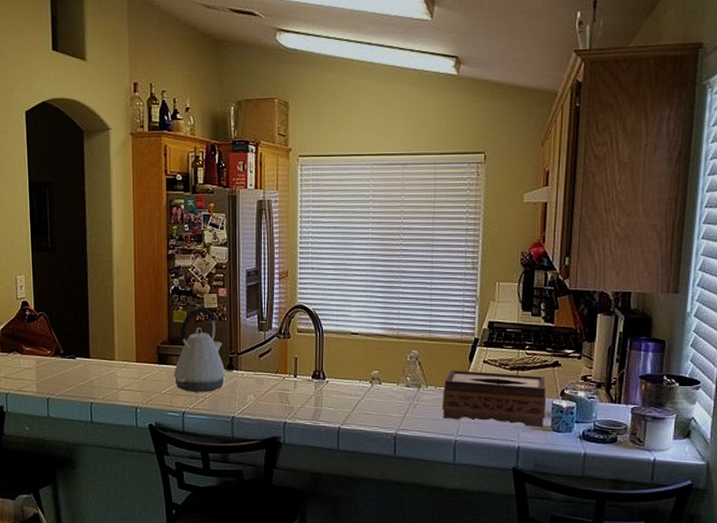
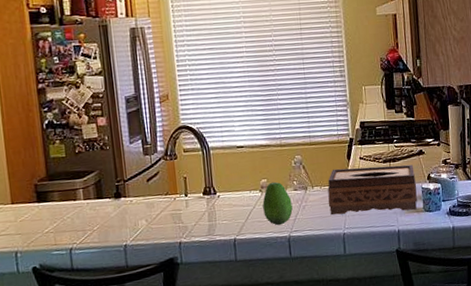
kettle: present [173,308,226,392] -> none [55,139,114,227]
fruit: none [371,374,403,421] -> present [262,182,293,226]

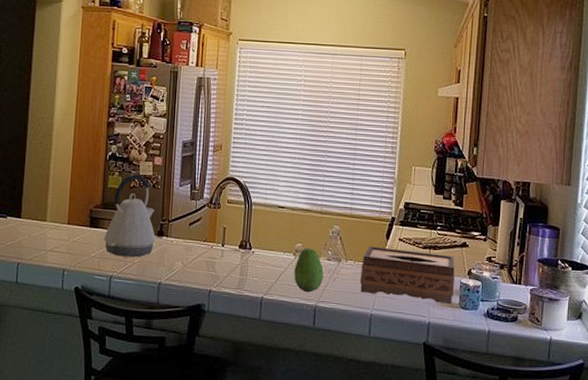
kettle: none [55,139,114,227] -> present [103,174,156,258]

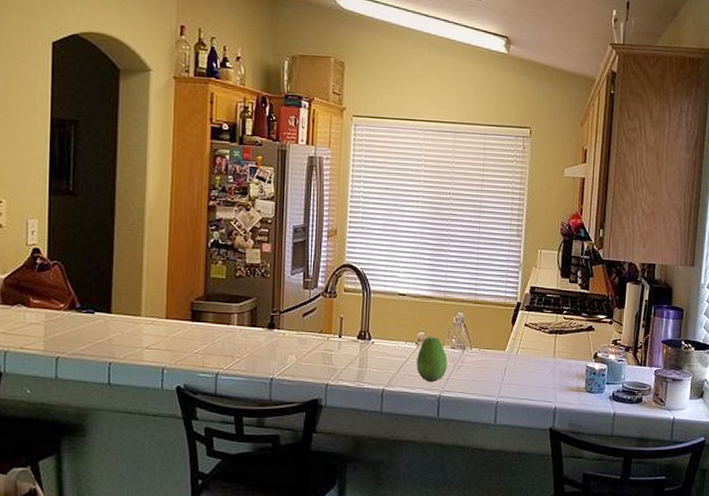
kettle: present [103,174,156,258] -> none [207,263,266,352]
tissue box: present [360,246,456,305] -> none [485,332,582,389]

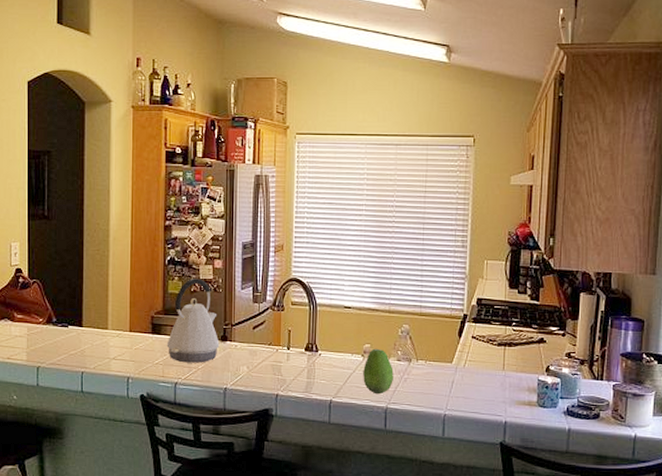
kettle: none [207,263,266,352] -> present [166,278,220,363]

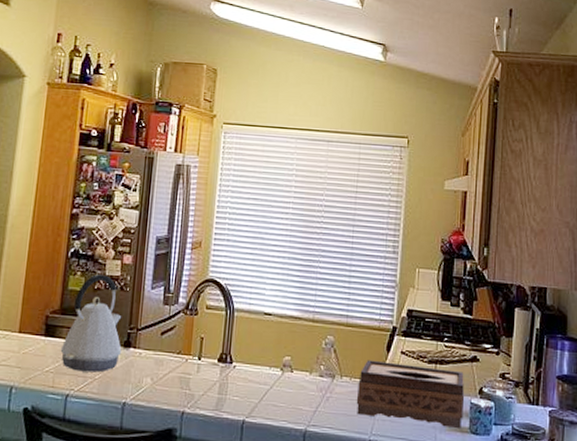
fruit: present [363,348,394,395] -> none [281,361,315,415]
tissue box: none [432,344,533,403] -> present [357,360,465,429]

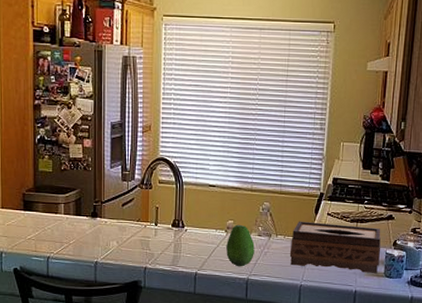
kettle: present [60,274,122,373] -> none [38,157,90,239]
fruit: none [281,361,315,415] -> present [226,224,255,267]

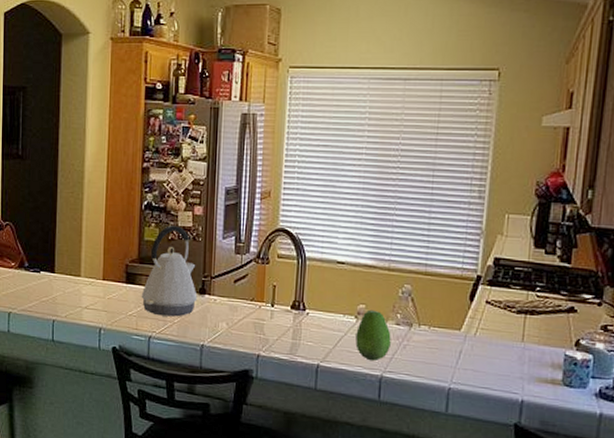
kettle: none [38,157,90,239] -> present [141,225,198,317]
tissue box: present [290,221,381,274] -> none [436,309,559,381]

